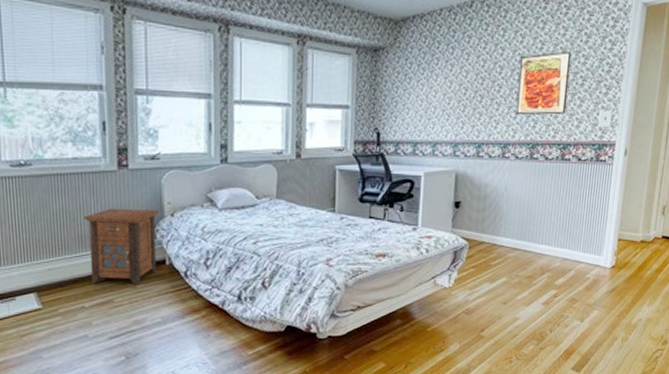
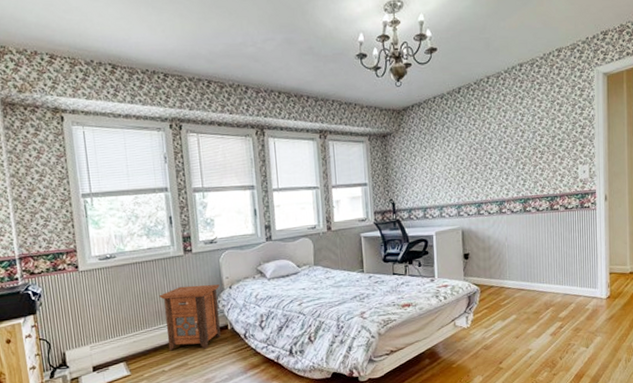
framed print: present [516,51,572,115] -> none [505,119,550,177]

